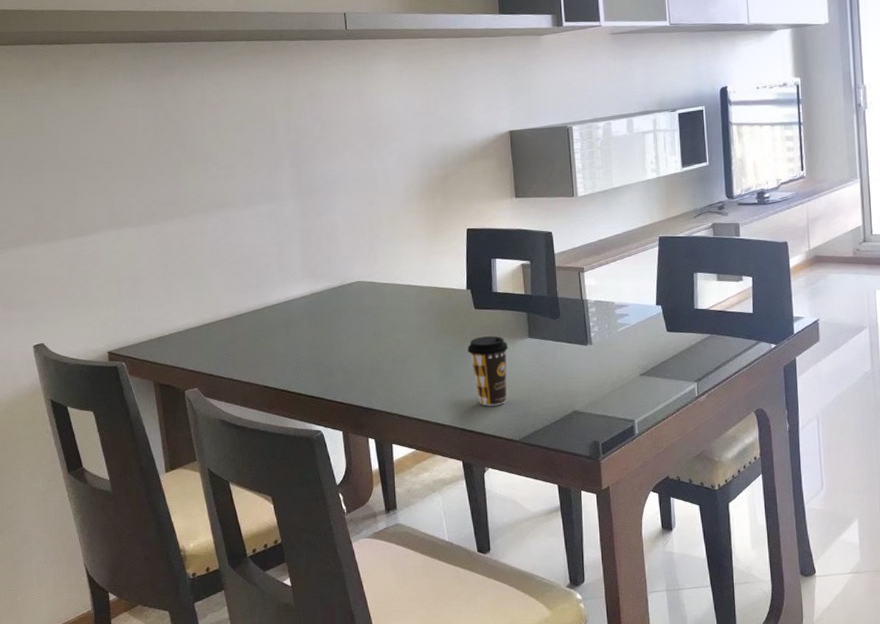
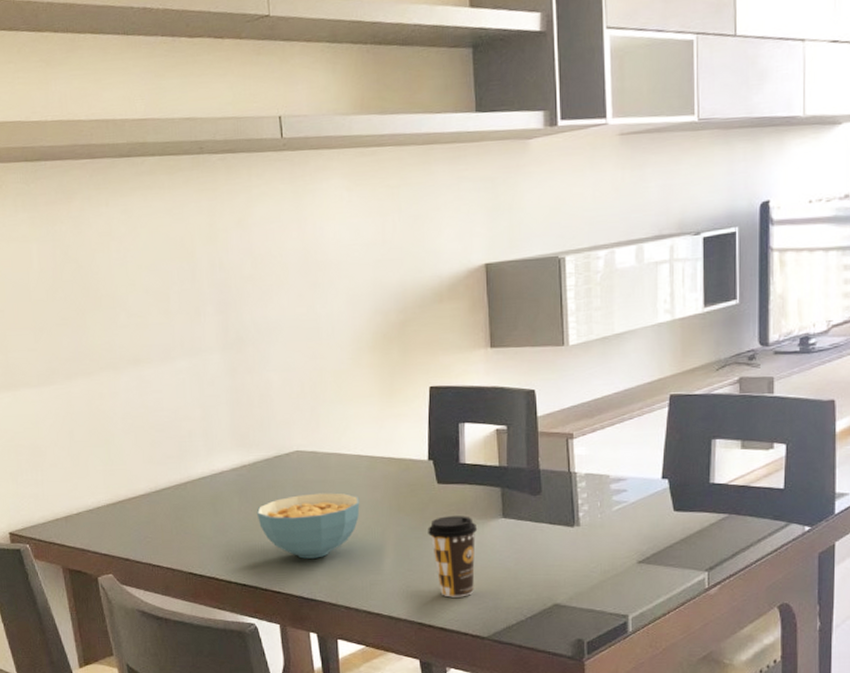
cereal bowl: none [324,317,411,374] -> present [257,493,360,559]

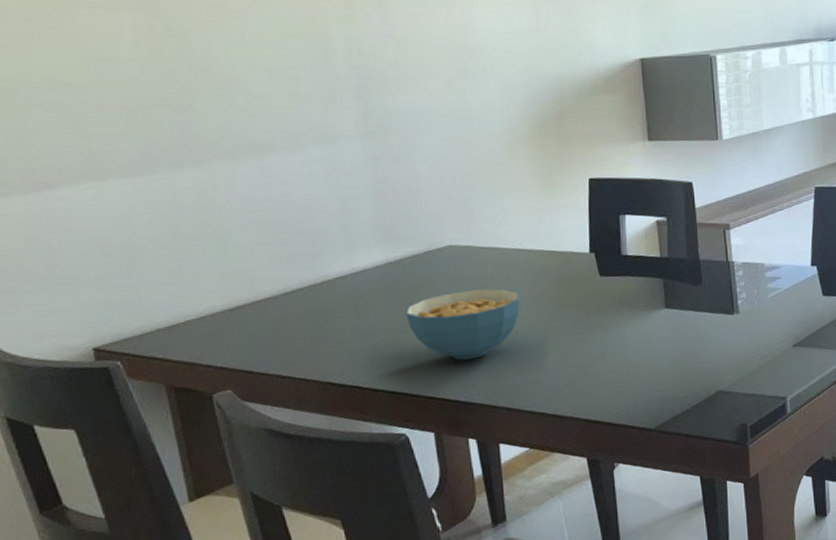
coffee cup: present [428,516,478,598] -> none [591,307,642,391]

